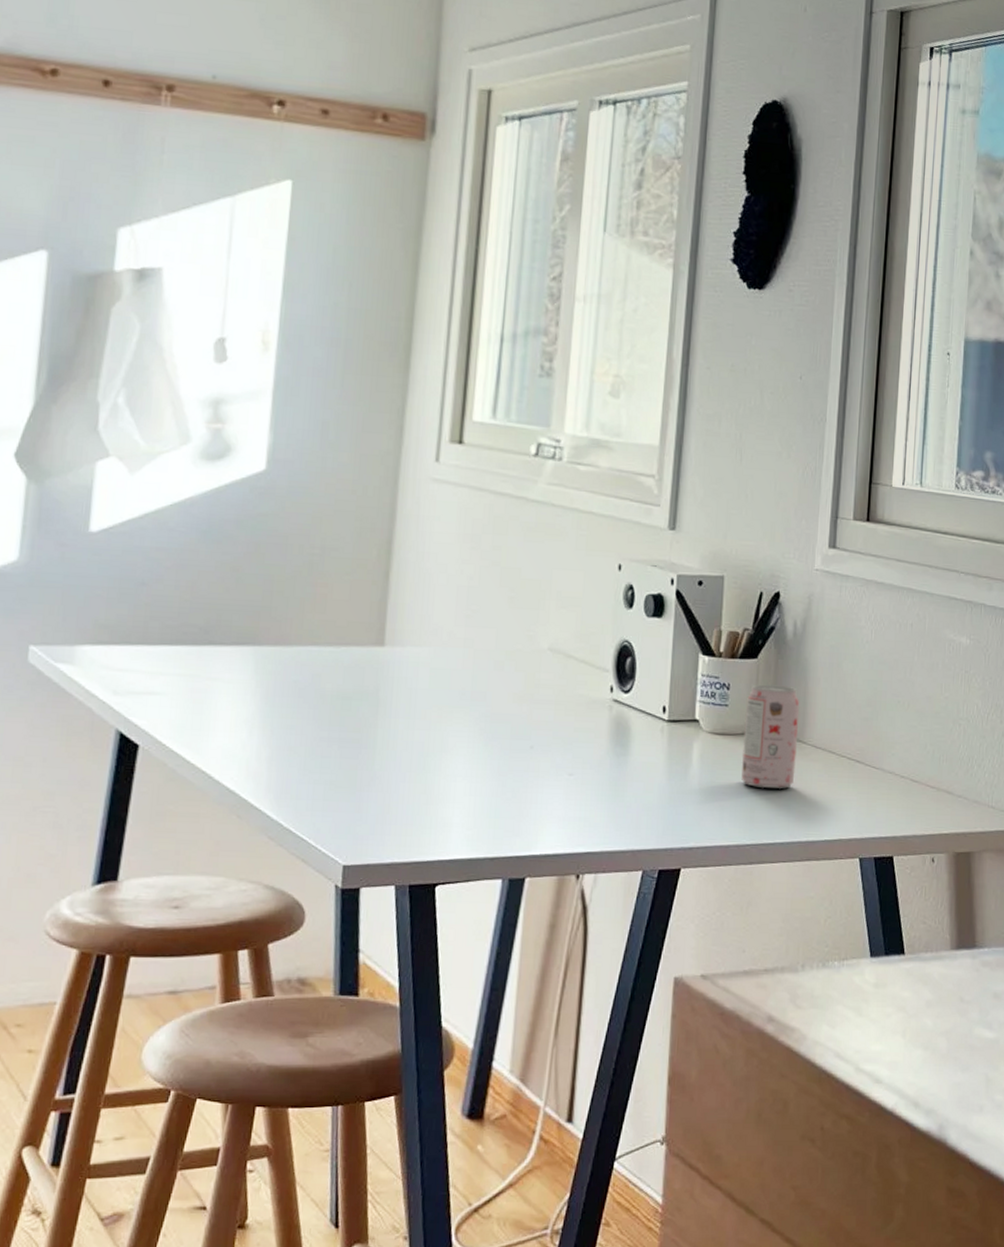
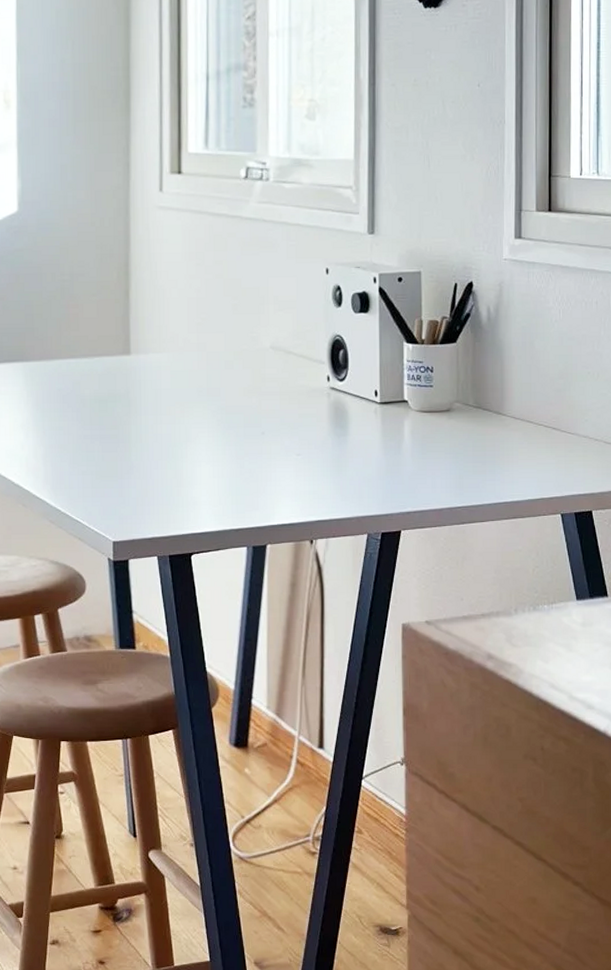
beverage can: present [741,684,800,789] -> none [448,365,498,457]

